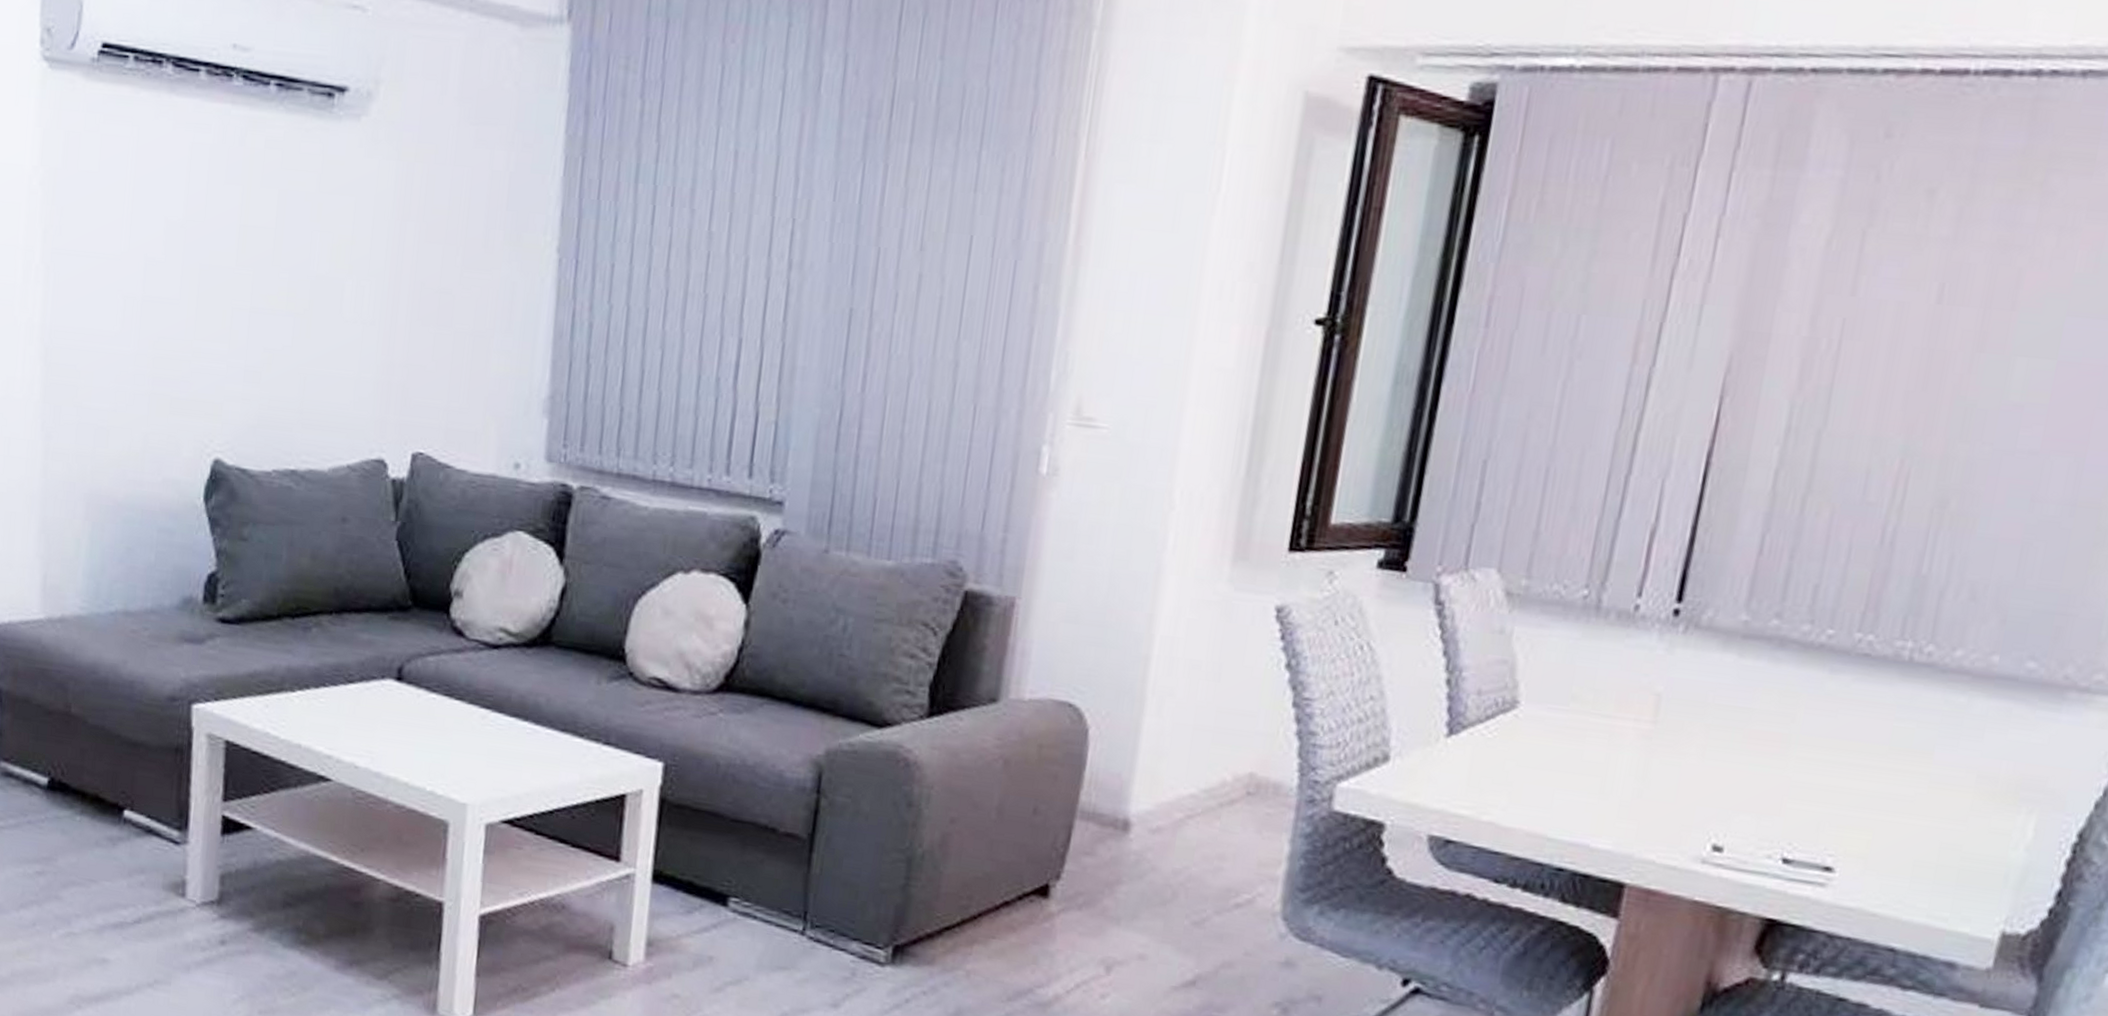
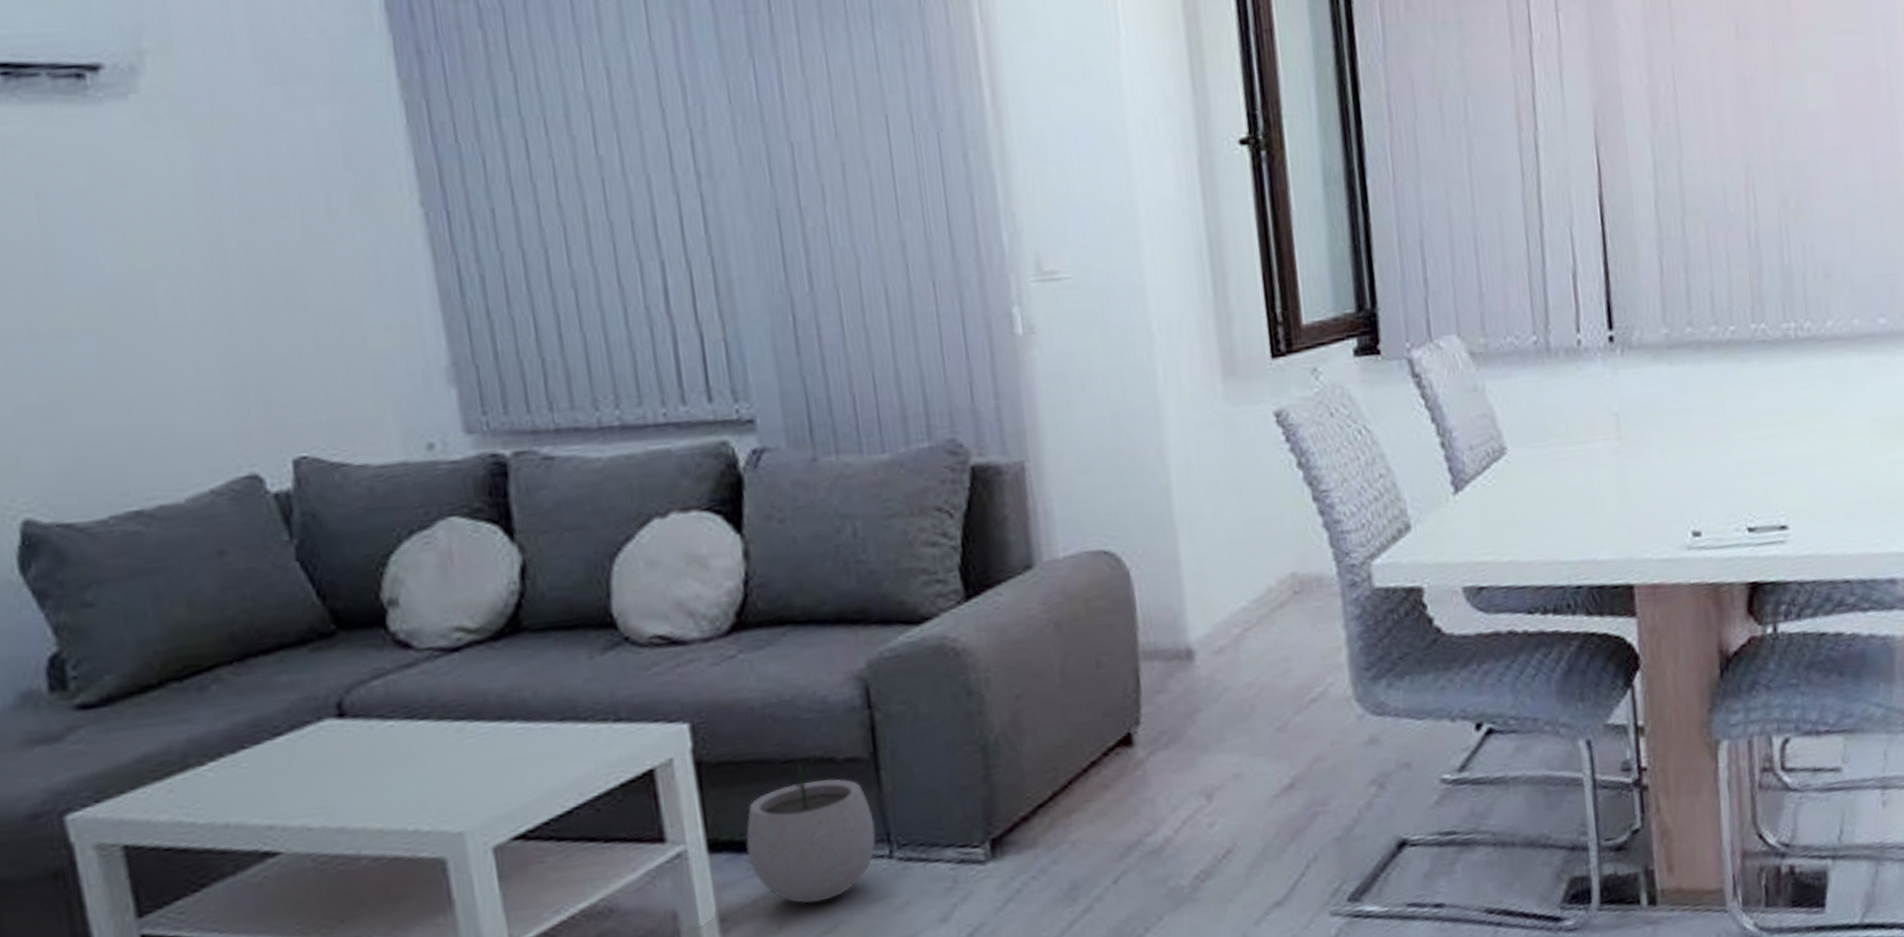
plant pot: none [683,813,797,955] -> present [745,751,876,904]

